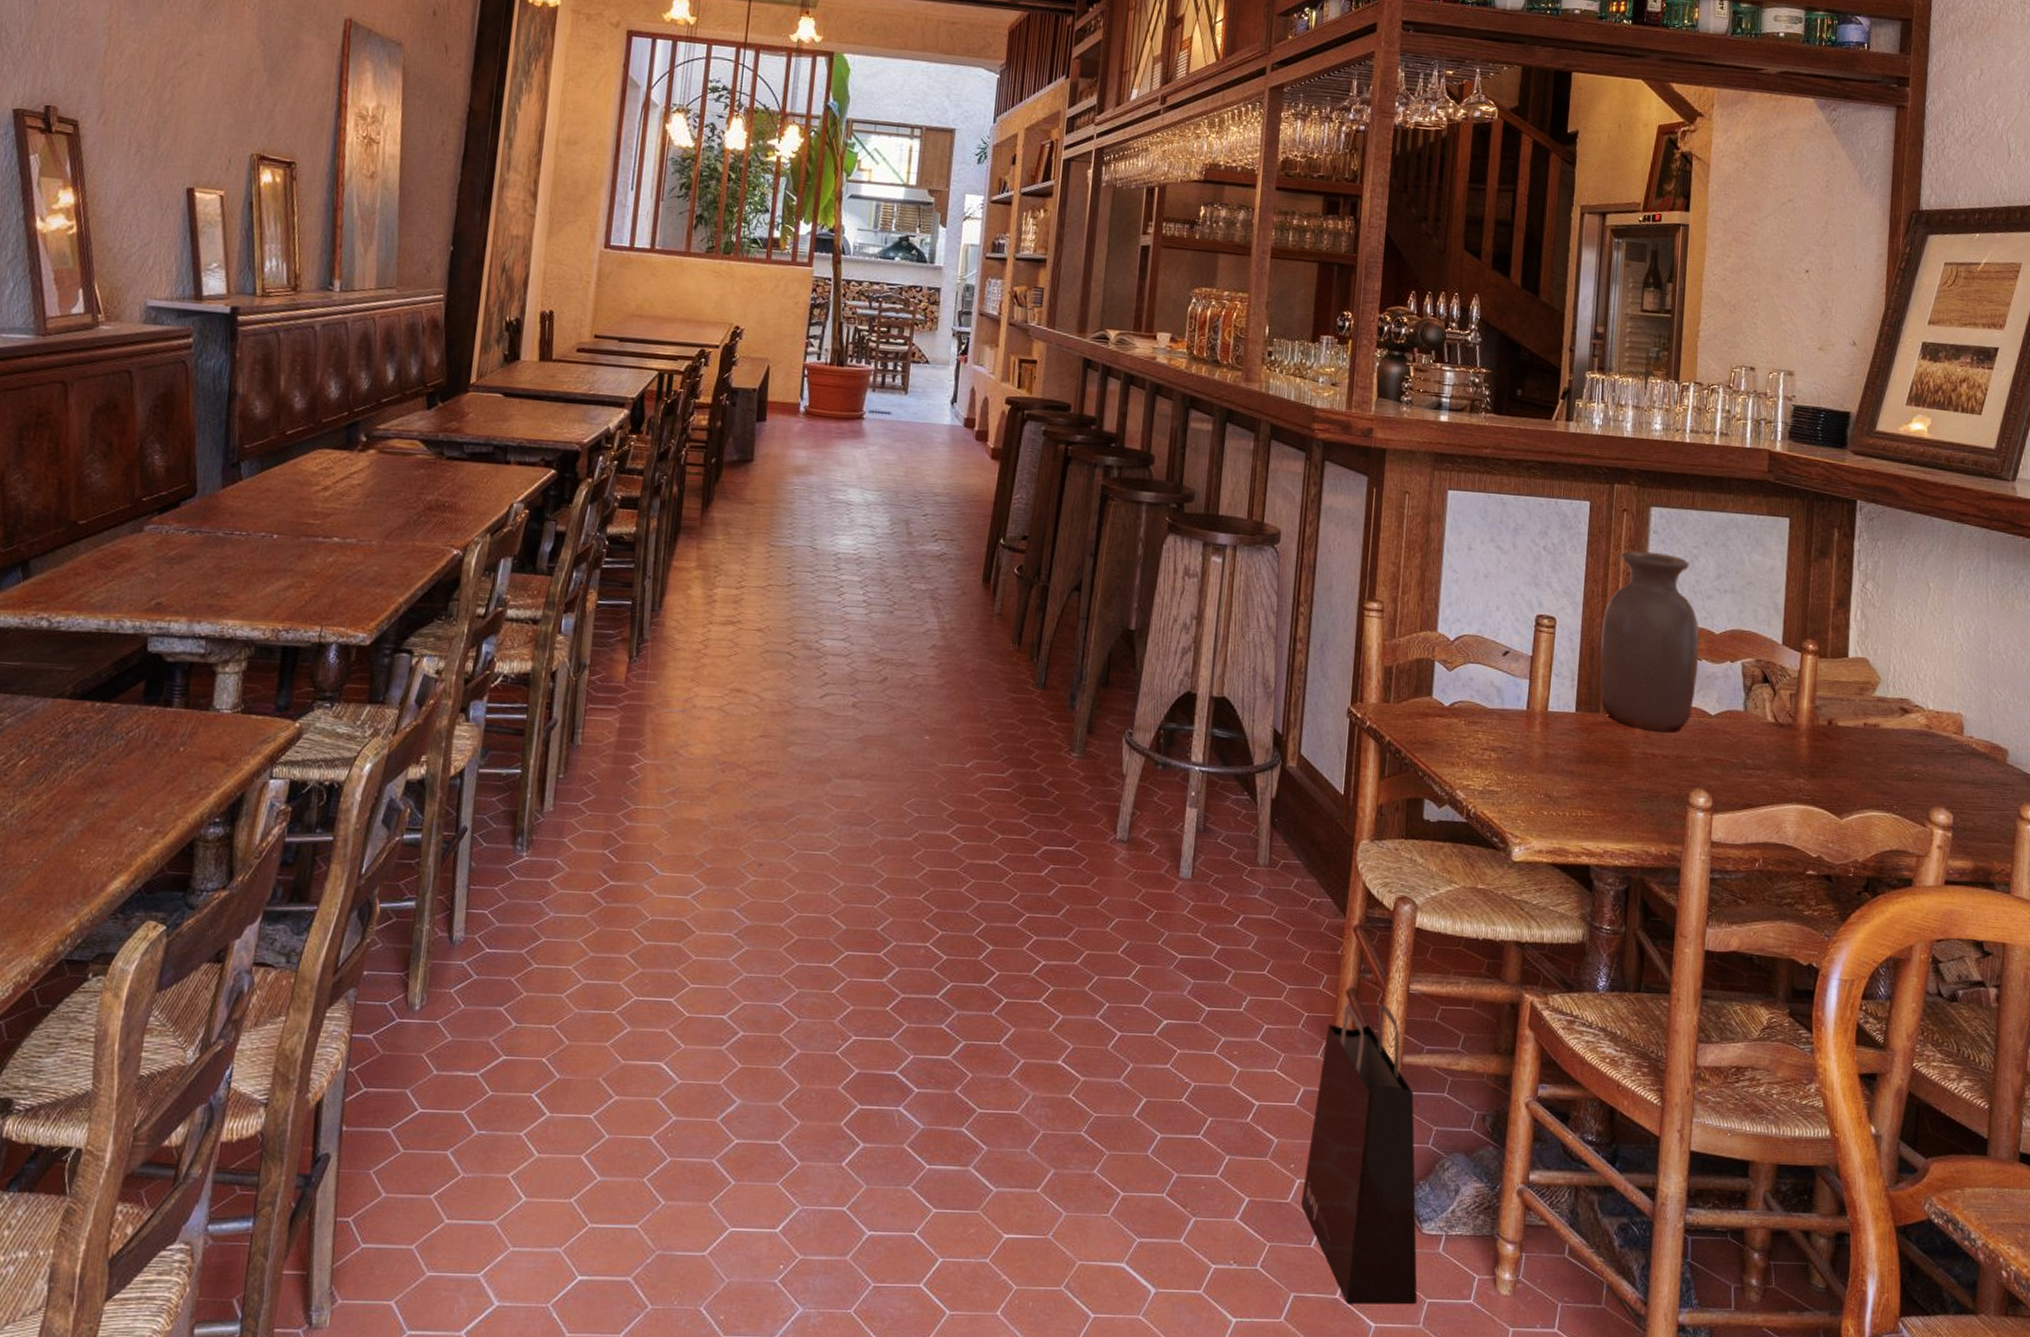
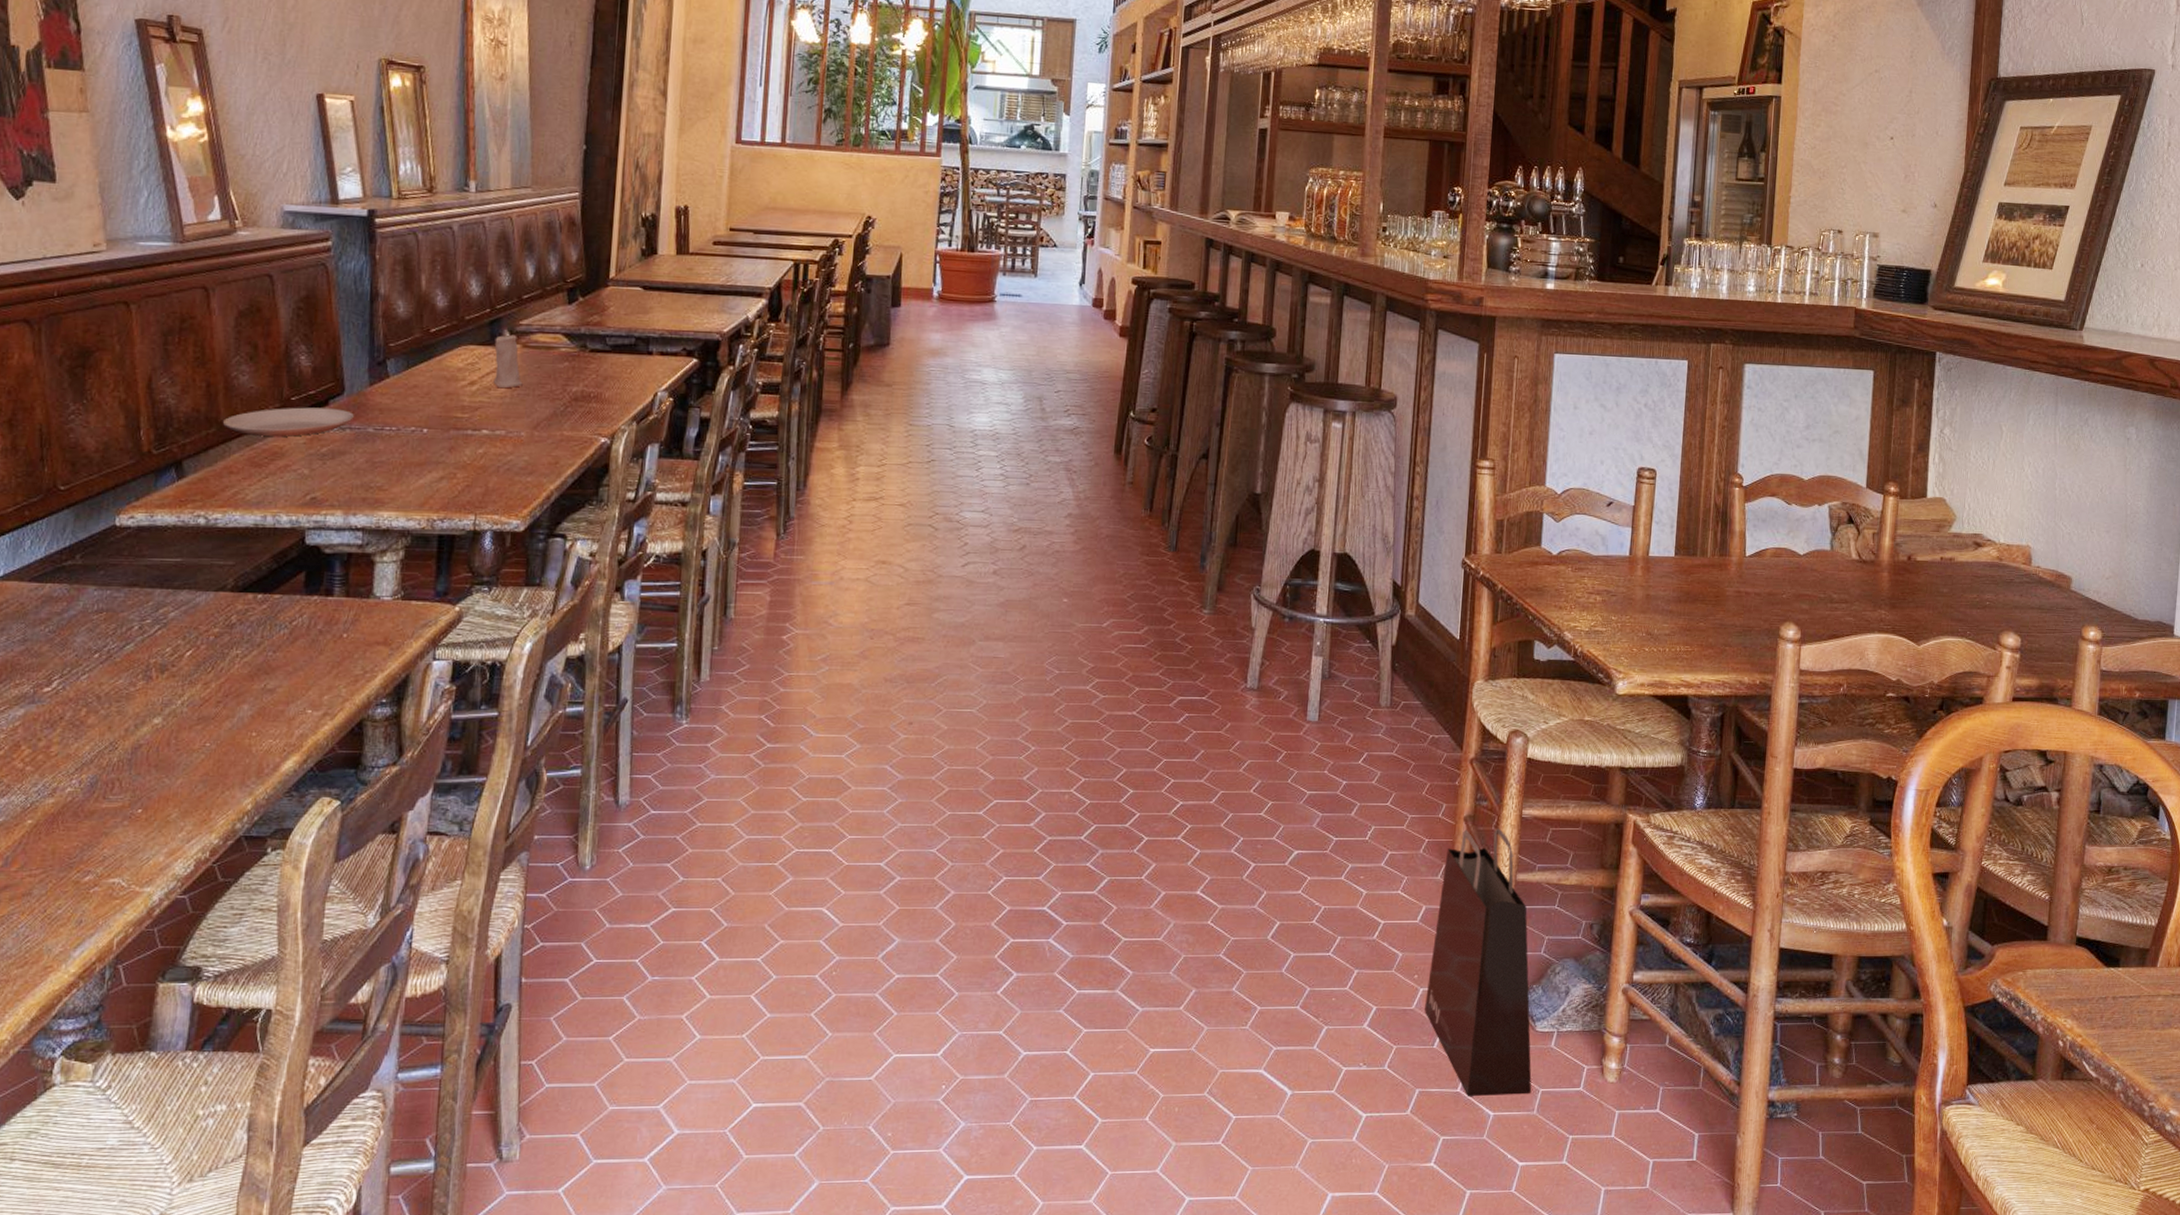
plate: none [73,508,204,539] -> present [223,407,354,438]
candle: none [347,434,377,496] -> present [493,330,523,389]
vase: present [1599,550,1699,732] -> none [1697,405,1790,572]

